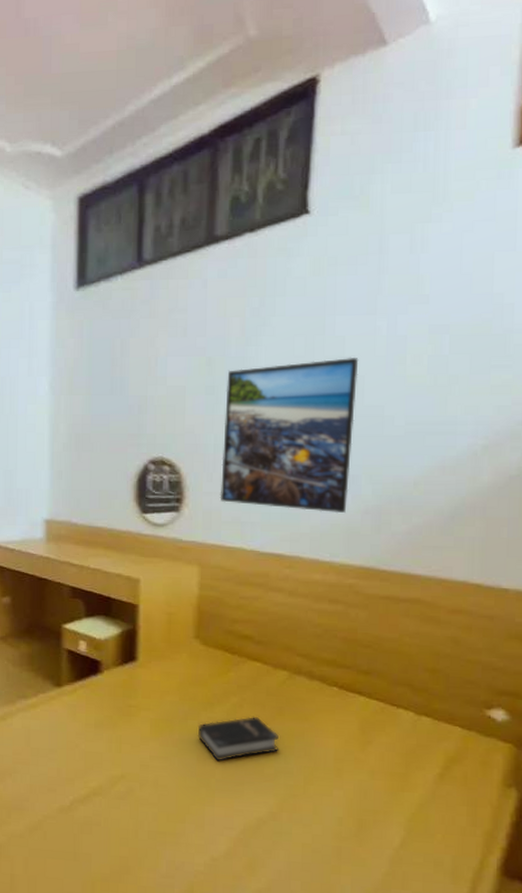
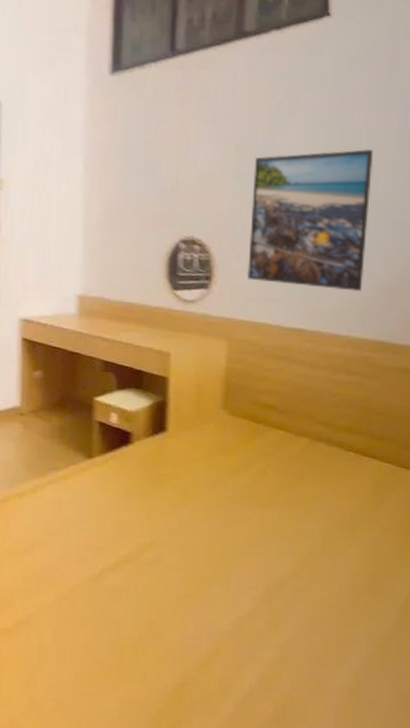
hardback book: present [197,716,279,762] -> none [224,481,300,525]

